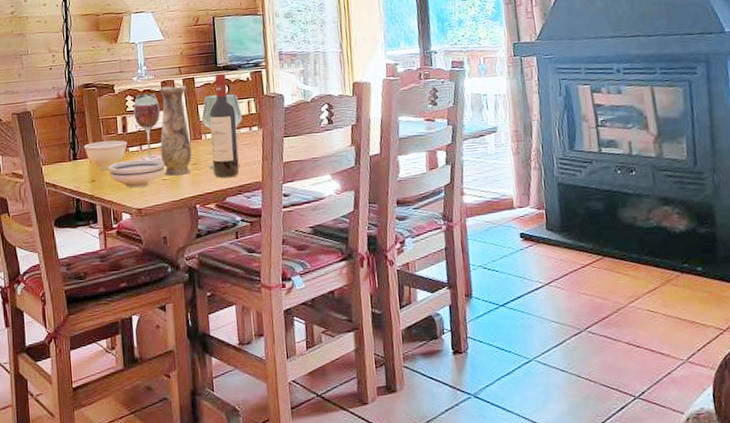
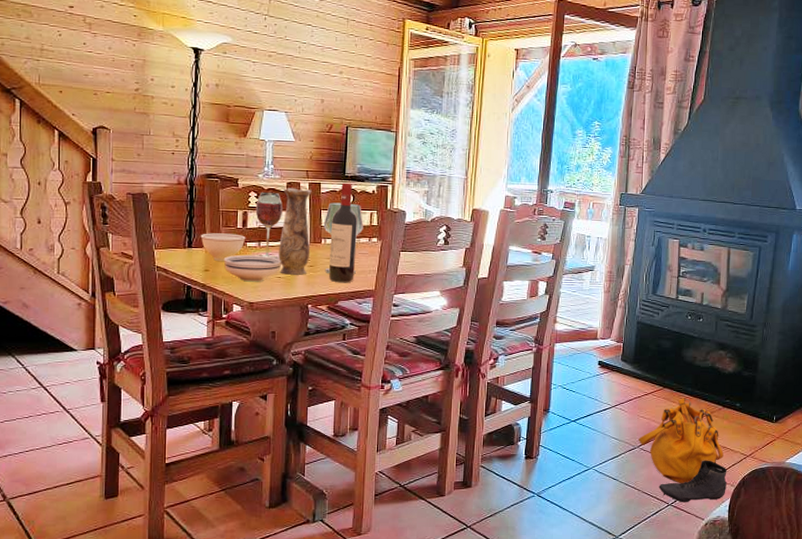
handbag: none [582,266,694,371] -> present [638,398,724,484]
boot: none [618,339,705,394] -> present [658,460,727,503]

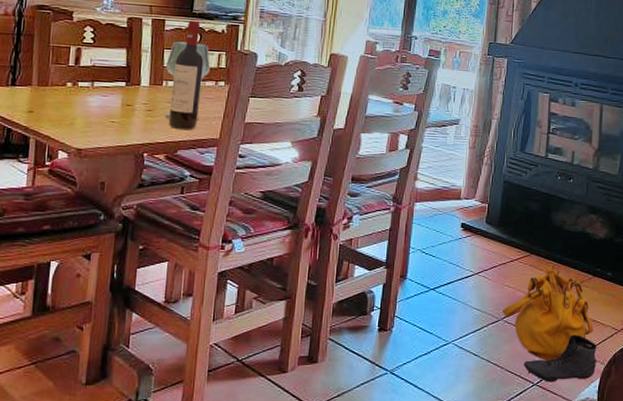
bowl: present [200,233,246,262] -> none [26,70,78,103]
bowl: present [224,254,281,282] -> none [51,95,116,126]
wineglass: present [255,191,283,259] -> none [90,26,121,101]
vase: present [279,187,312,275] -> none [113,23,155,120]

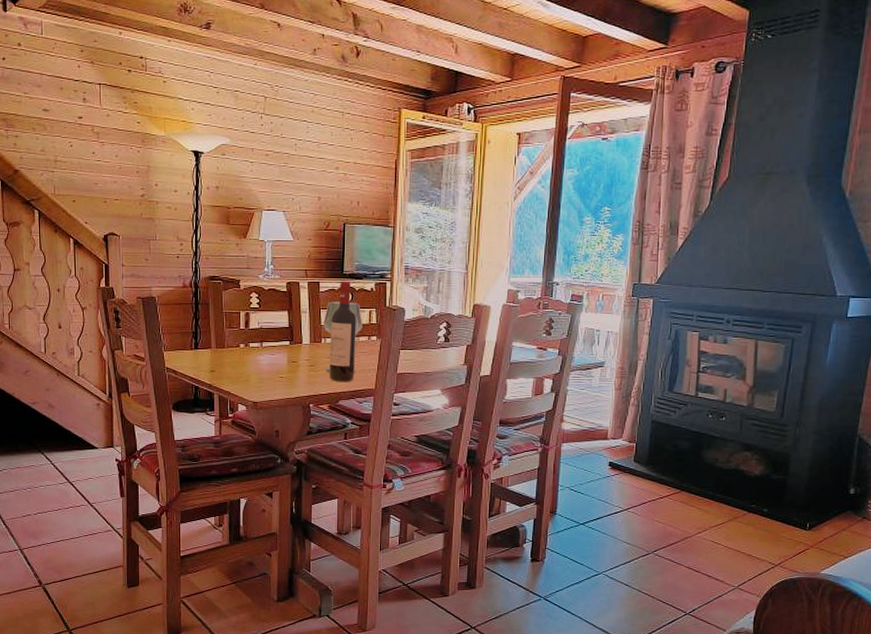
handbag: present [501,265,594,361] -> none [652,502,749,593]
boot: present [523,335,597,383] -> none [675,568,752,613]

